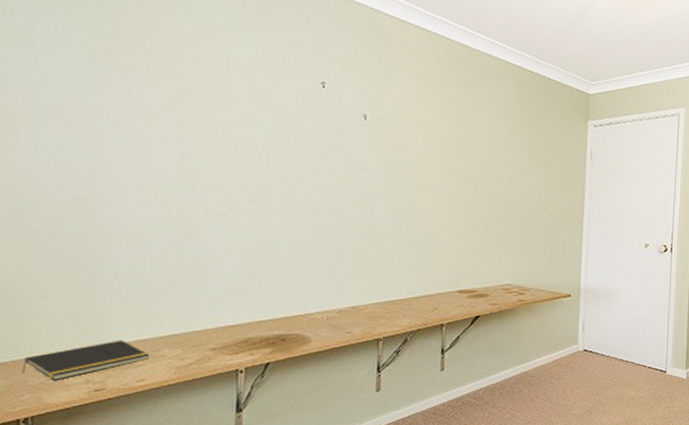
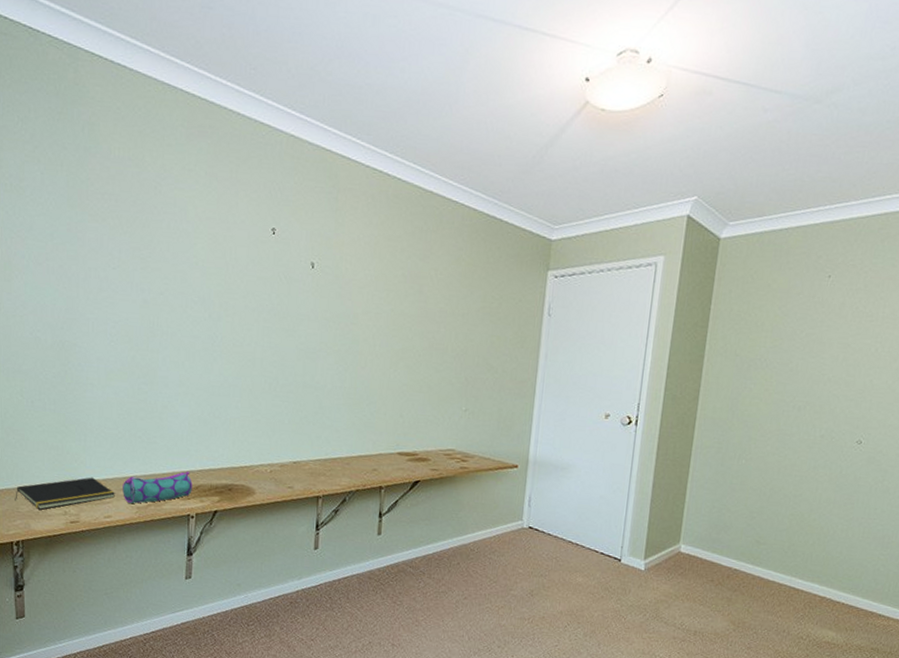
pencil case: none [158,324,241,363] -> present [123,471,193,504]

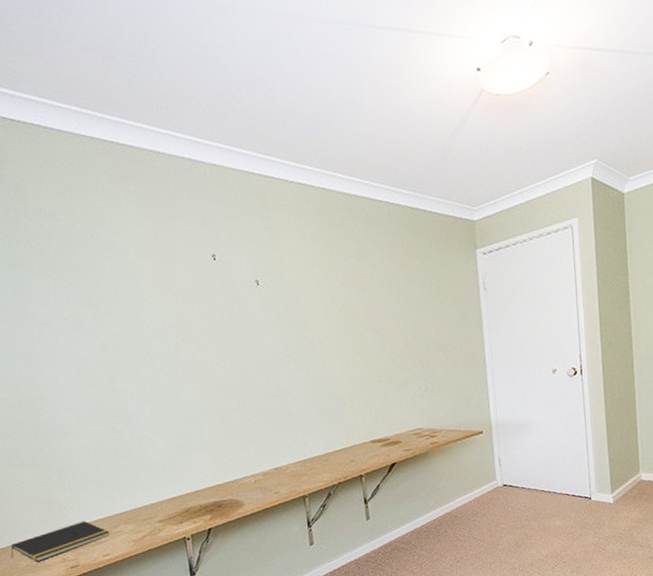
pencil case: present [123,471,193,504] -> none [115,496,184,538]

